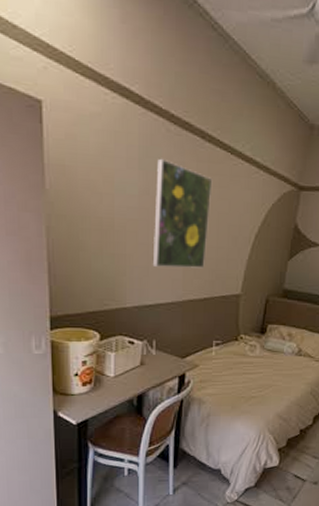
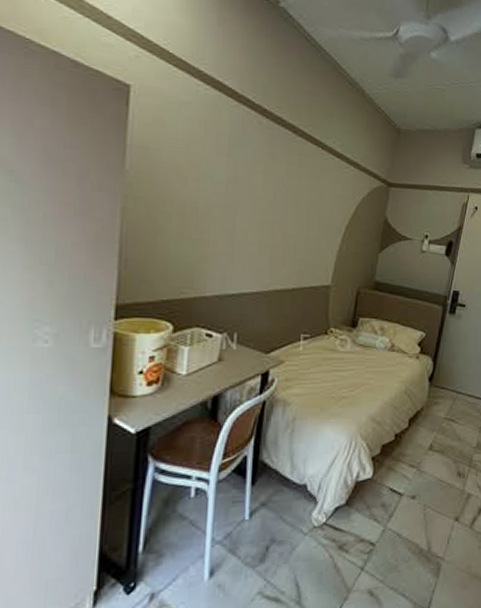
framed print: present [152,158,213,268] -> none [237,148,304,258]

